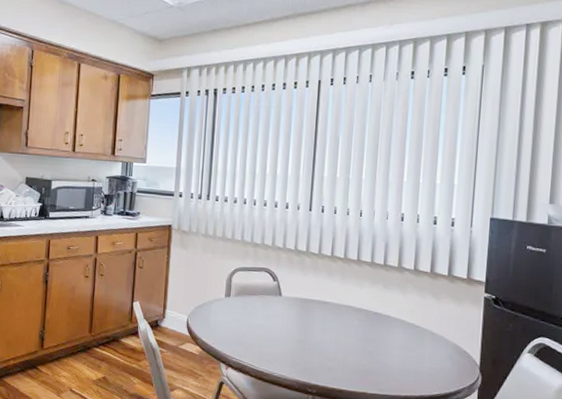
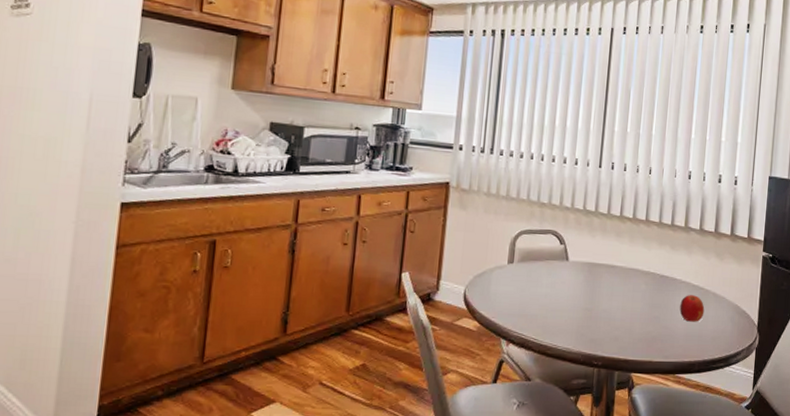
fruit: none [394,332,421,359] -> present [679,295,705,322]

